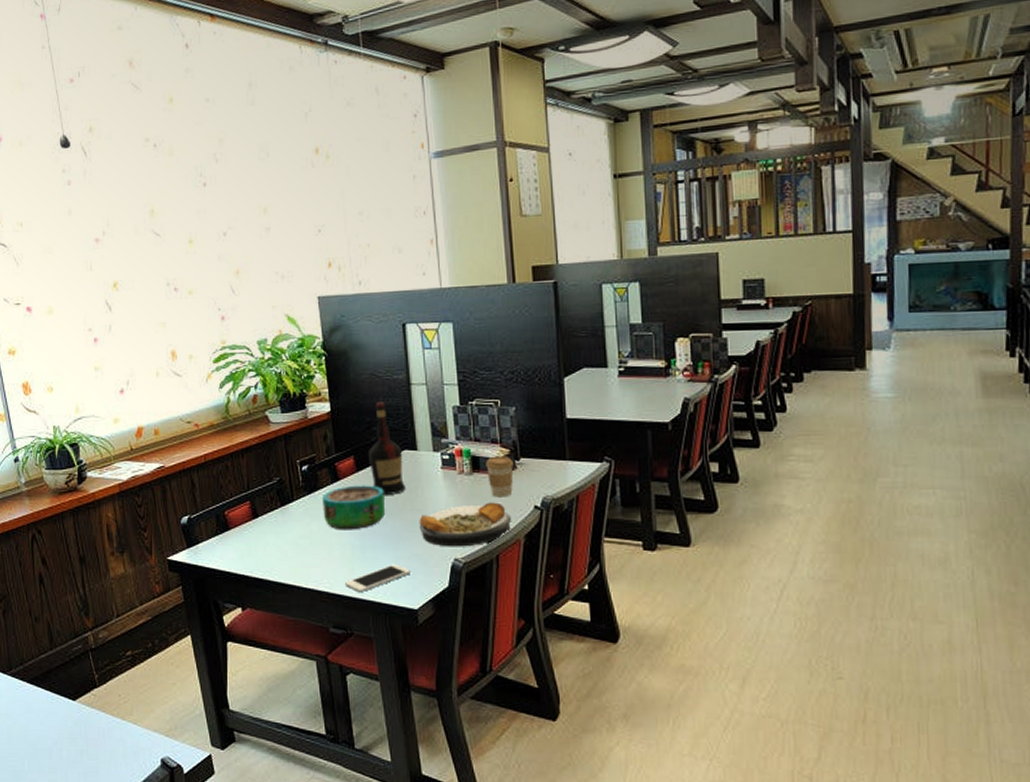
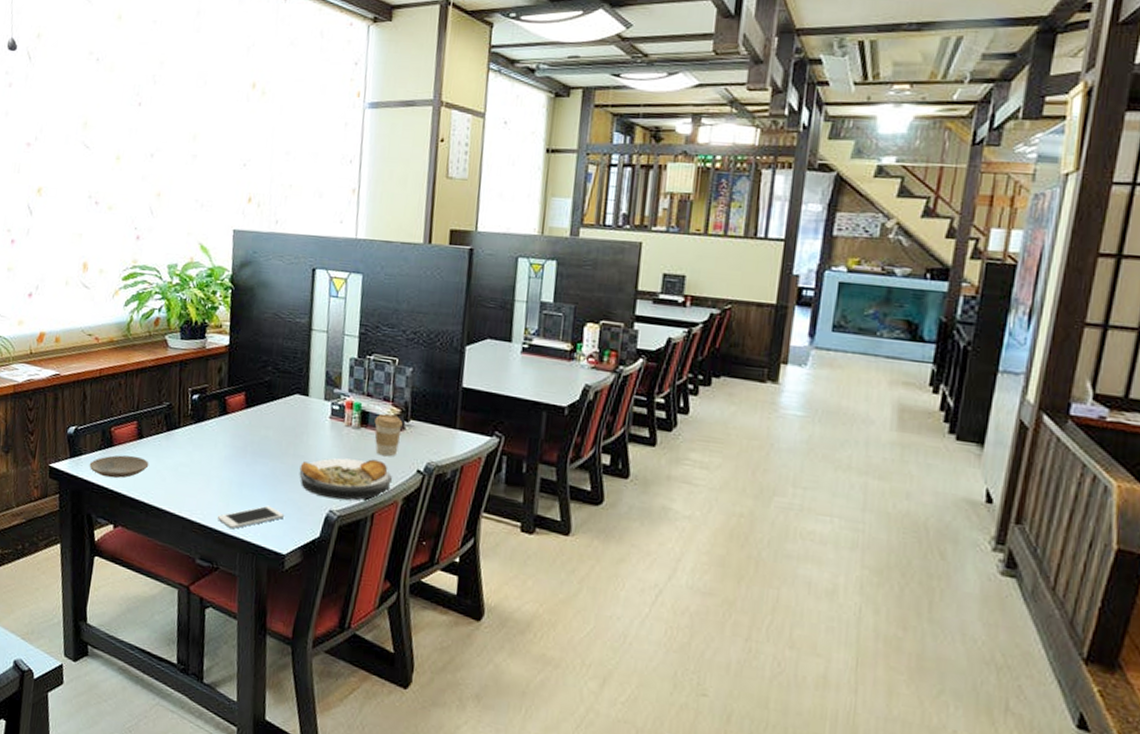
plate: none [208,536,268,562] -> present [89,455,149,478]
decorative bowl: present [322,485,386,530] -> none [206,421,270,466]
liquor: present [368,402,405,496] -> none [259,342,294,437]

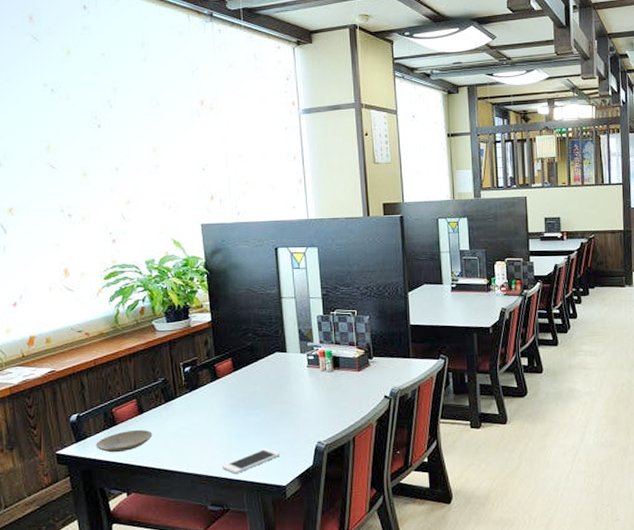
plate: present [299,458,393,501] -> none [288,394,366,432]
coffee cup: present [374,413,403,457] -> none [344,356,368,390]

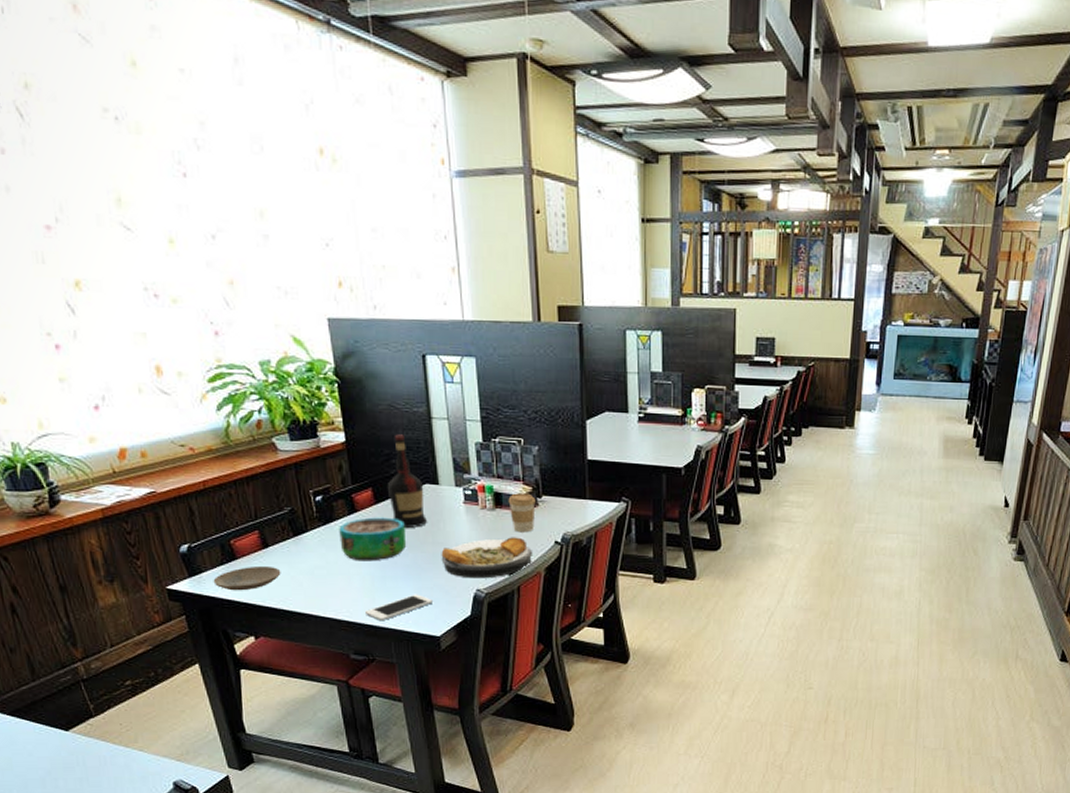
decorative bowl: none [203,382,259,422] -> present [339,517,407,561]
liquor: none [244,312,276,392] -> present [387,434,427,529]
plate: none [288,394,366,432] -> present [441,537,533,579]
coffee cup: none [344,356,368,390] -> present [508,493,536,533]

